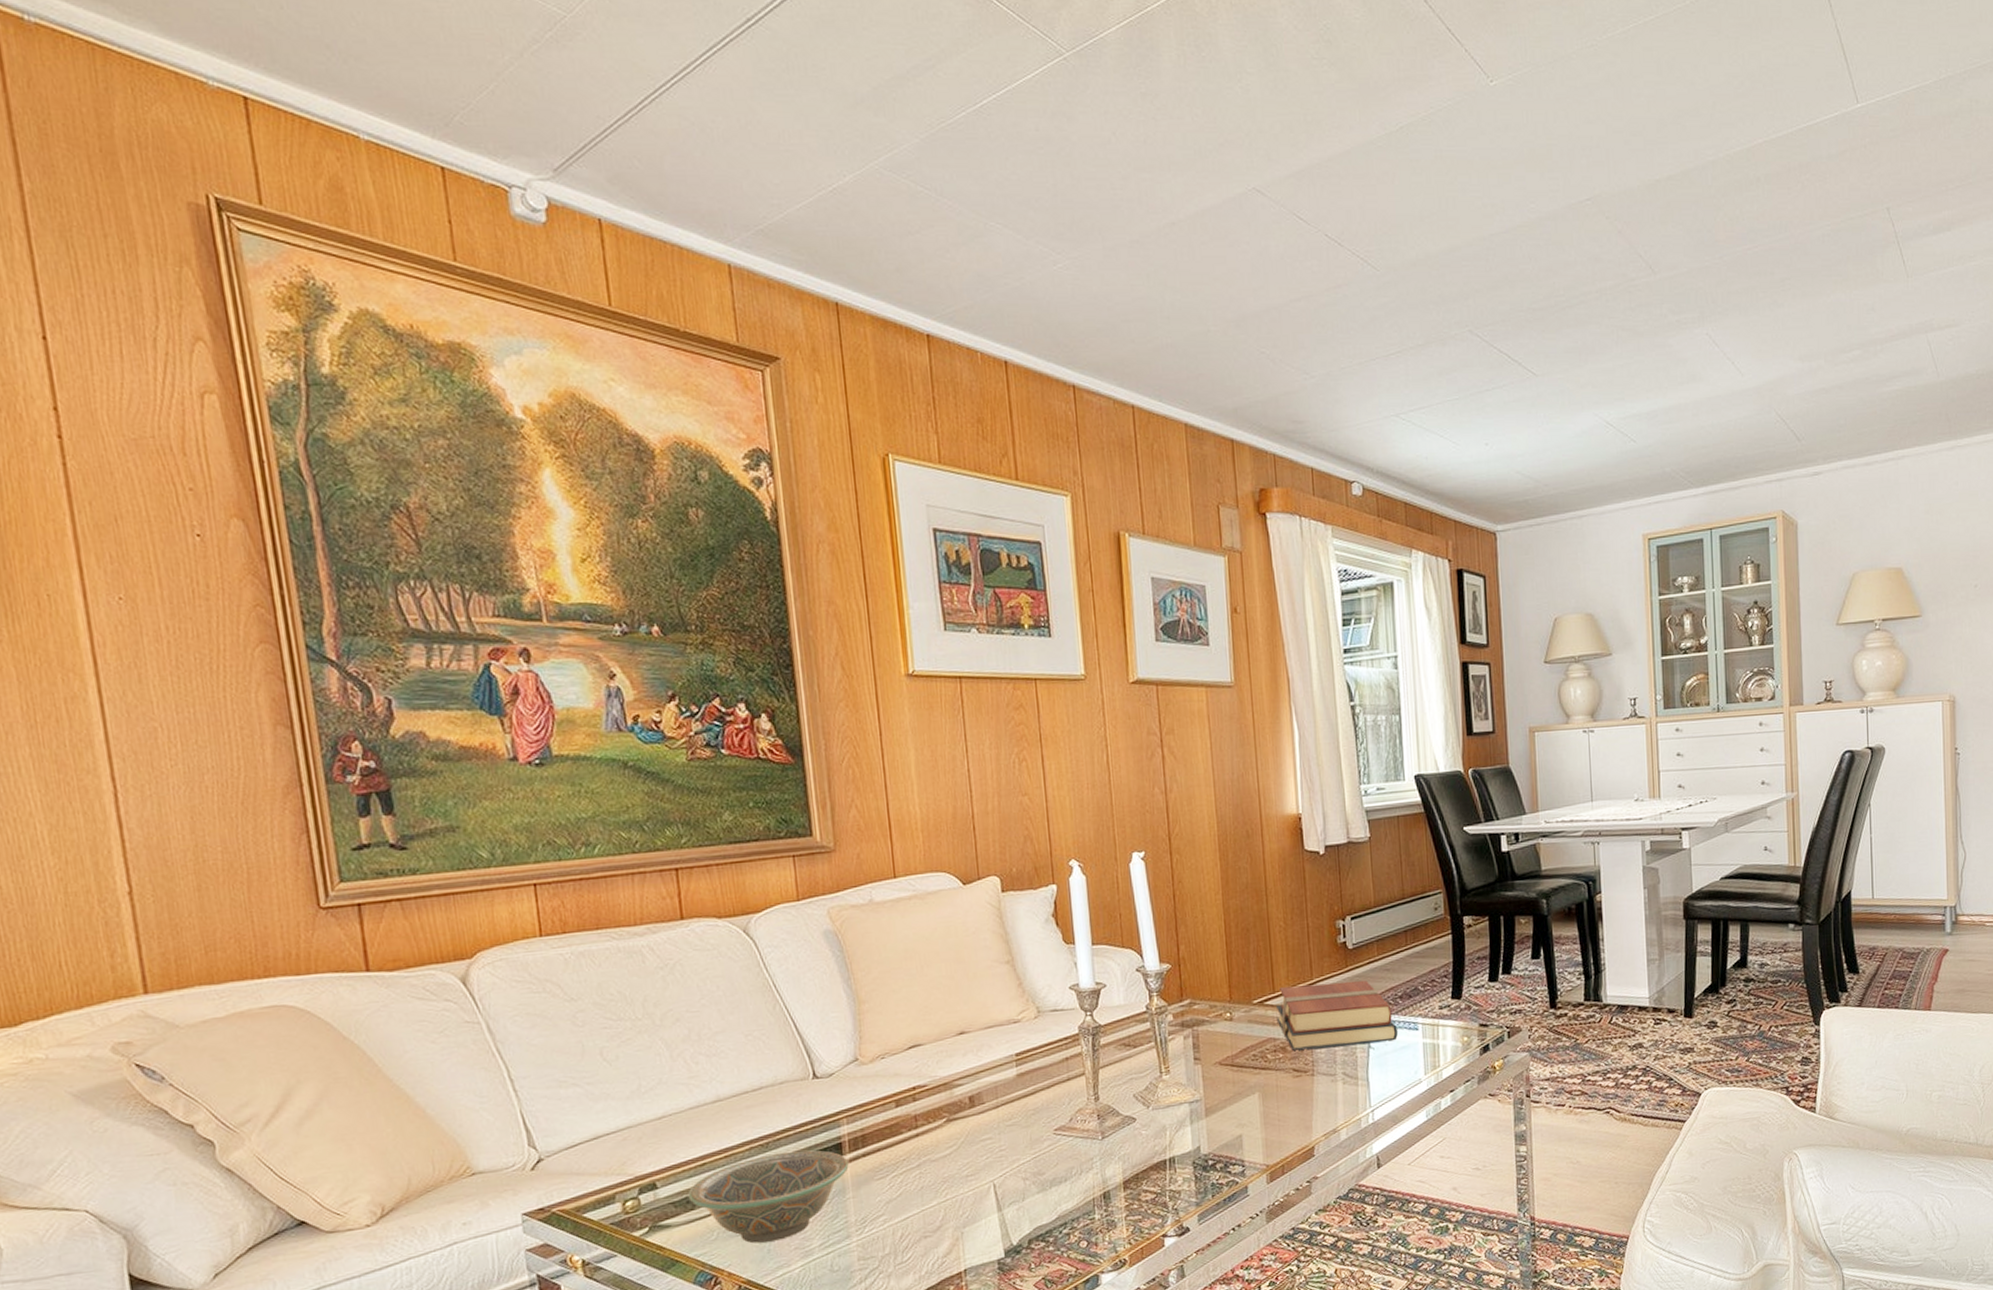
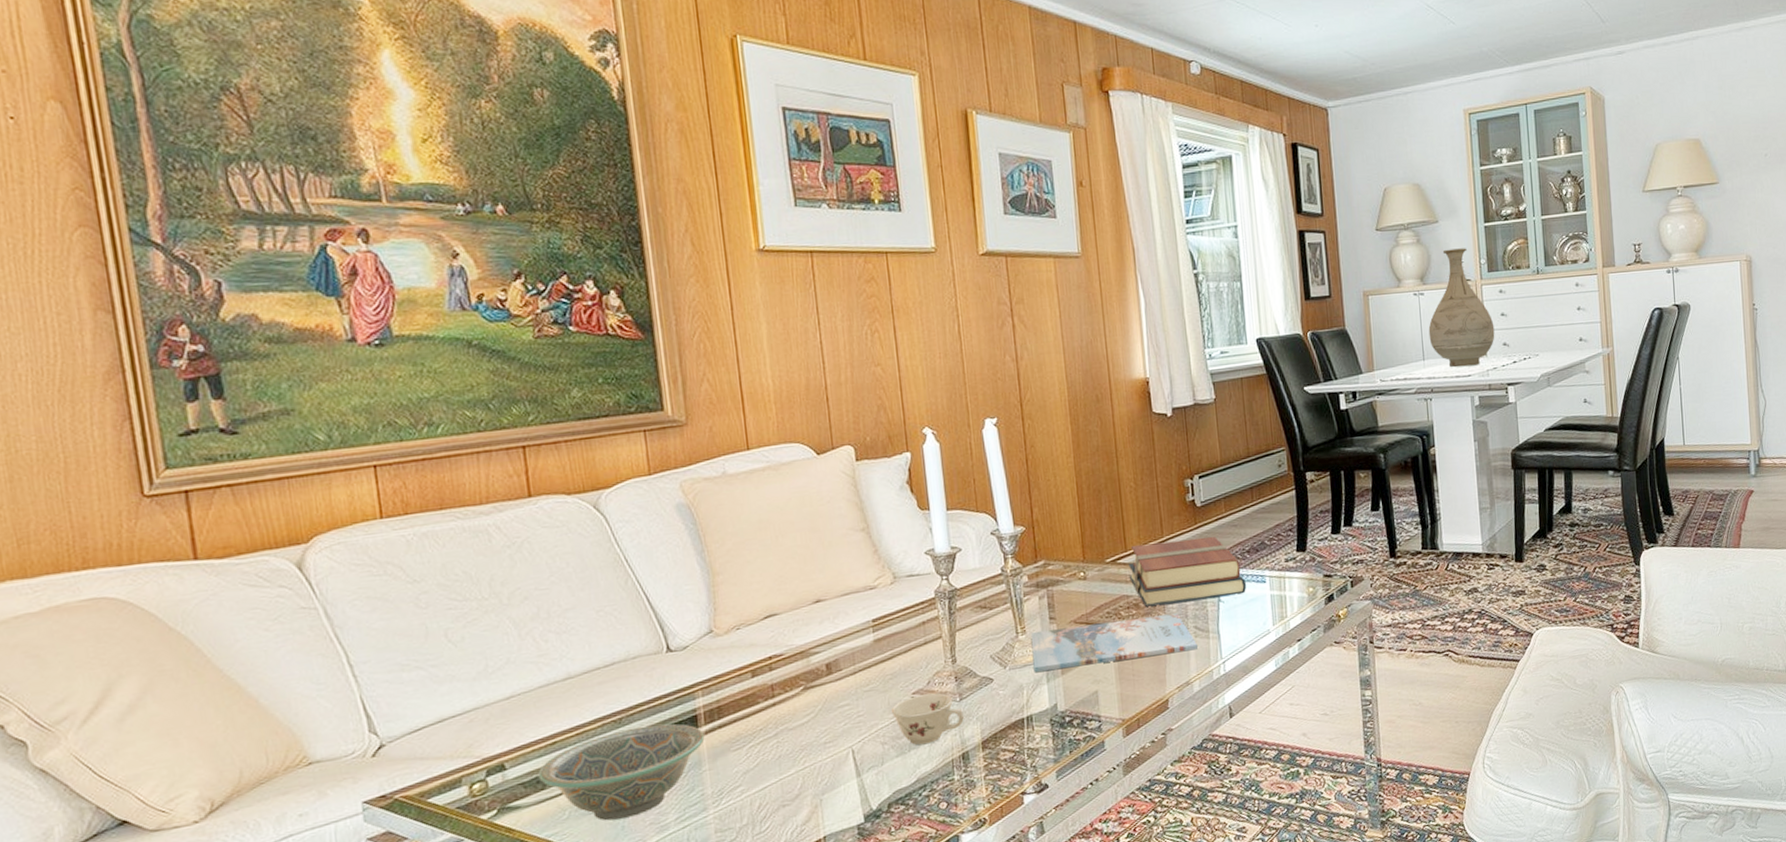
teacup: none [1032,1130,1106,1183] -> present [890,693,964,746]
magazine: none [1174,1058,1346,1113] -> present [1030,613,1198,672]
vase: none [1598,683,1670,810] -> present [1428,248,1495,368]

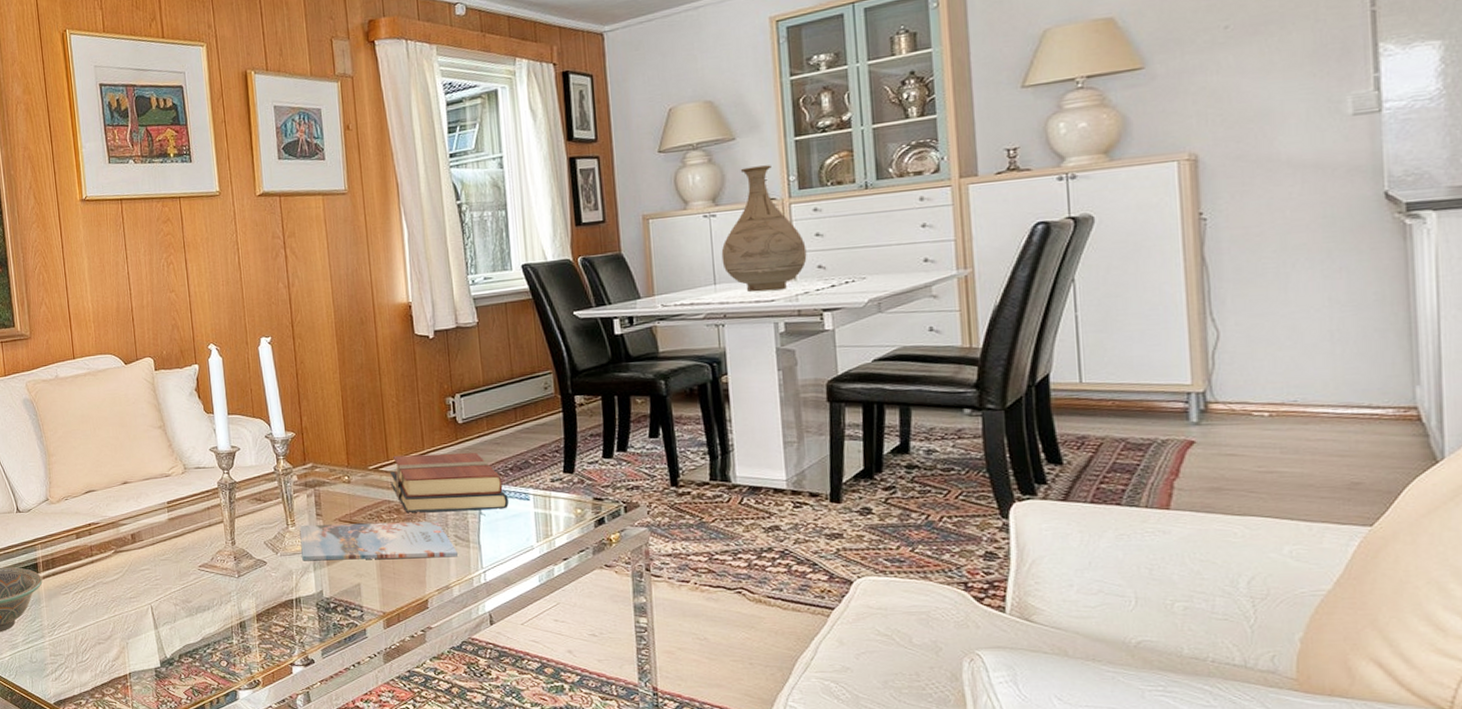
teacup: present [890,693,964,746] -> none [181,568,242,610]

